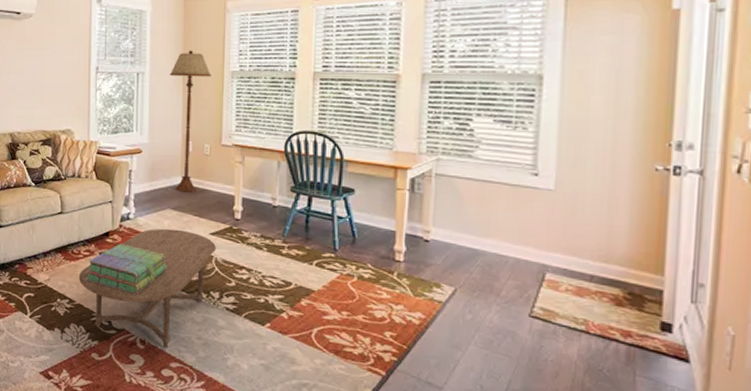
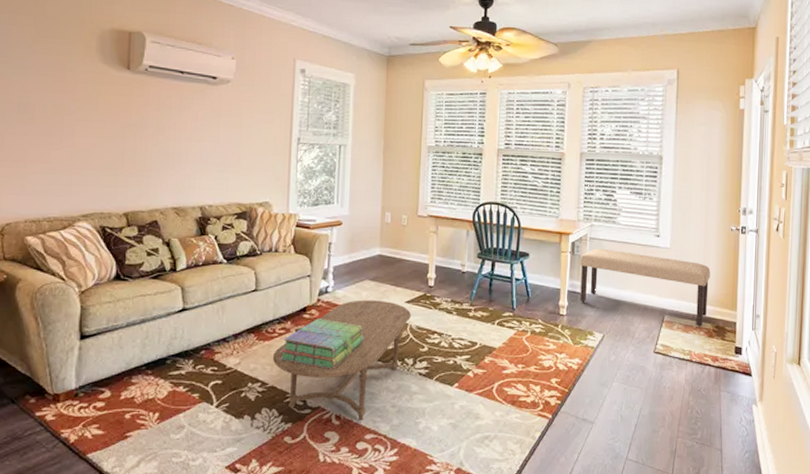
floor lamp: present [169,50,211,193] -> none [370,124,410,263]
bench: none [422,186,620,291] -> present [580,248,710,327]

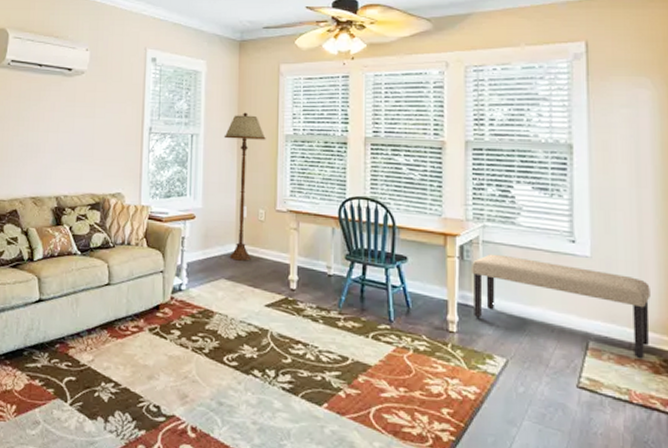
coffee table: present [273,300,411,421] -> none [126,300,271,436]
stack of books: present [280,318,364,369] -> none [133,318,220,375]
floor lamp: none [370,124,410,263] -> present [223,112,266,261]

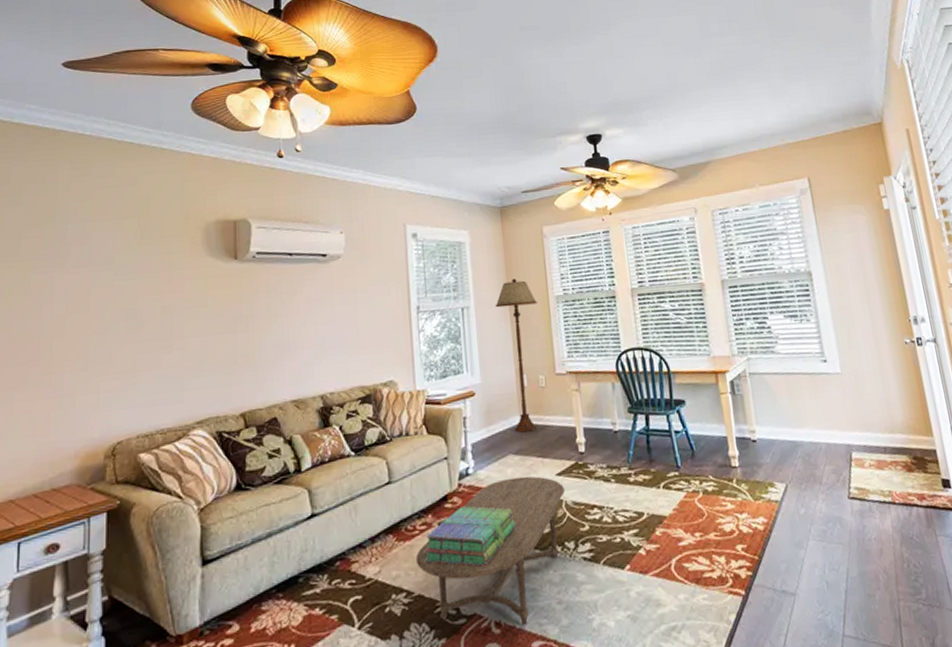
coffee table: none [126,300,271,436] -> present [416,476,565,626]
stack of books: none [133,318,220,375] -> present [424,506,516,567]
bench: present [472,254,650,359] -> none [743,383,900,461]

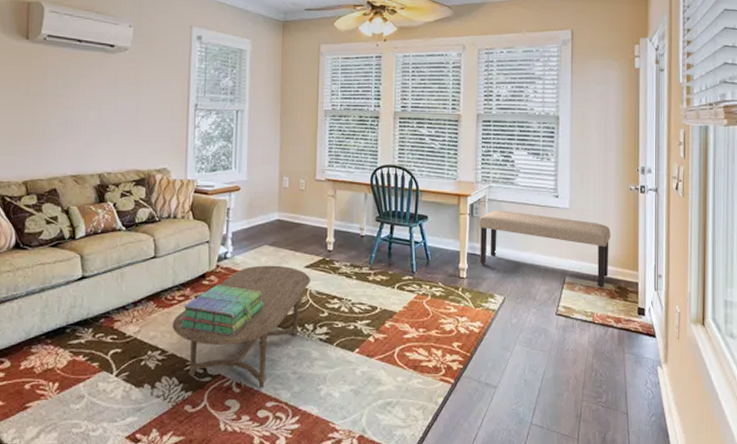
floor lamp: present [495,278,537,433] -> none [267,89,307,228]
bench: none [743,383,900,461] -> present [479,210,610,288]

